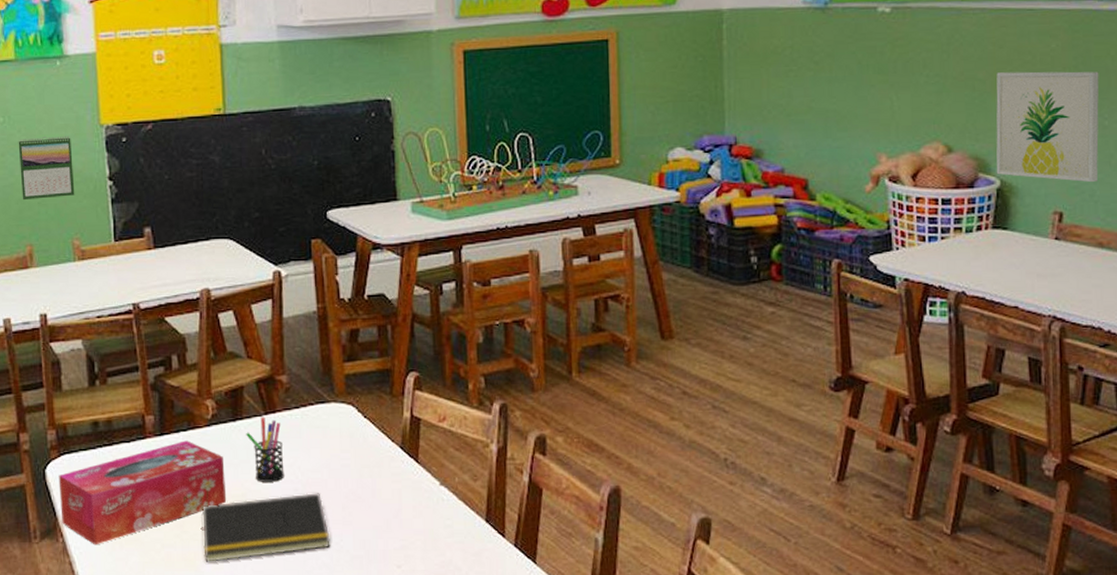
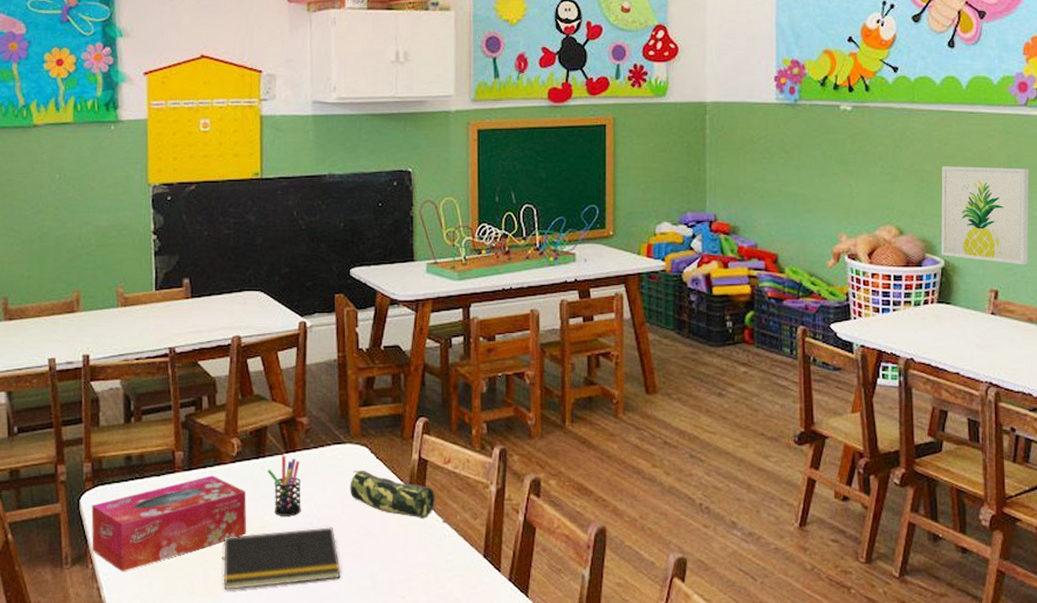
calendar: present [18,136,75,201] -> none [71,193,122,250]
pencil case: none [336,430,430,482] -> present [350,470,435,519]

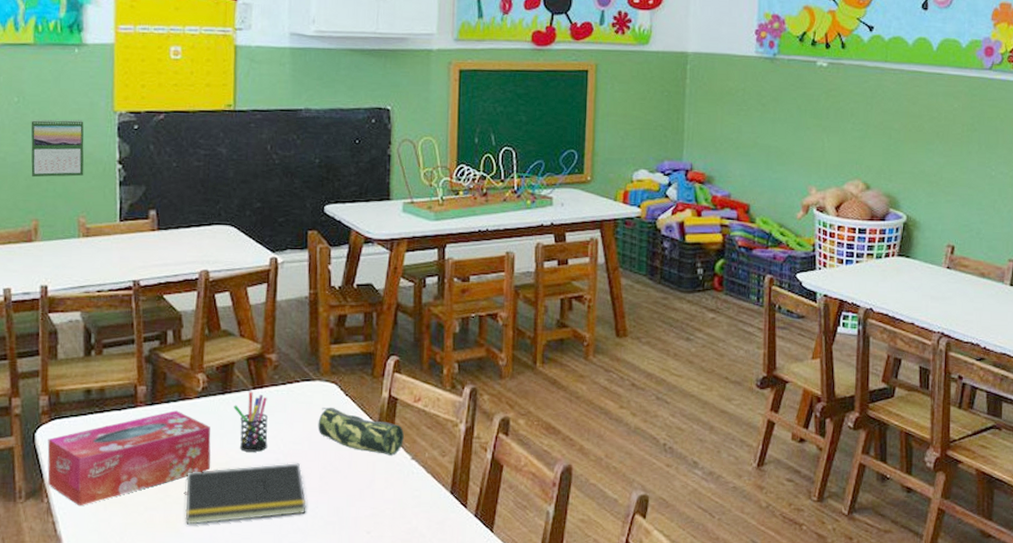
calendar: none [71,193,122,250] -> present [31,119,84,178]
wall art: present [940,166,1029,265] -> none [904,125,990,223]

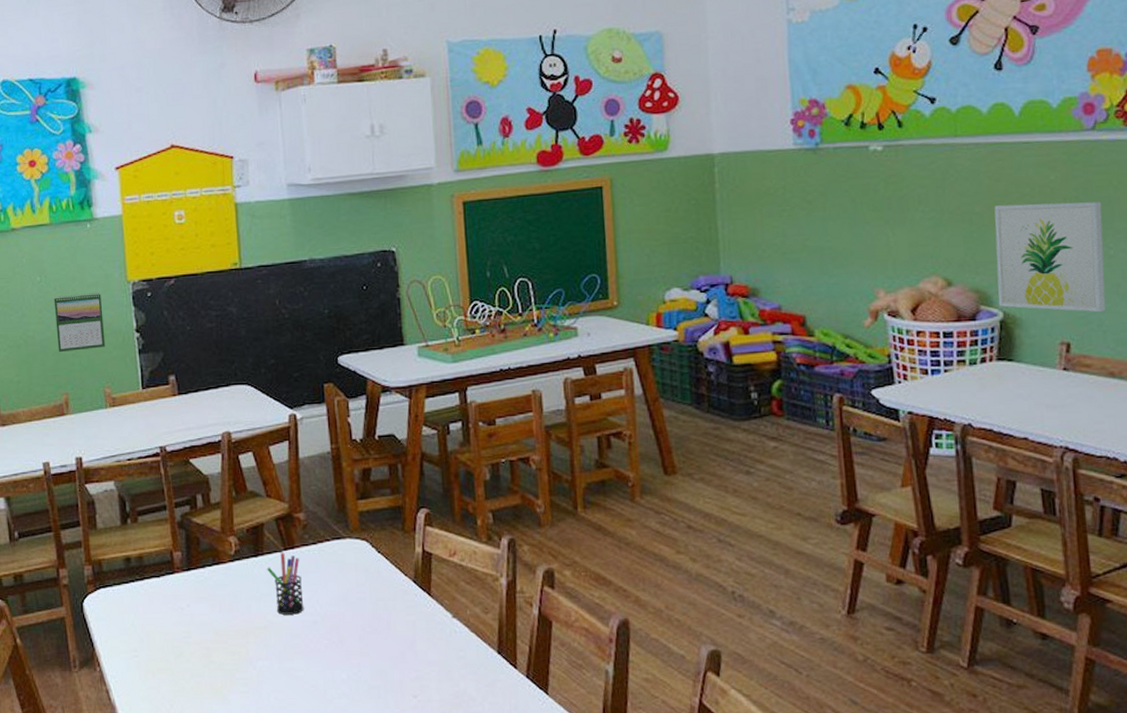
tissue box: present [47,410,211,506] -> none [95,575,249,675]
notepad: present [184,463,306,525] -> none [226,625,349,691]
pencil case: present [318,407,404,456] -> none [352,565,443,614]
wall art: none [904,125,990,223] -> present [994,201,1106,313]

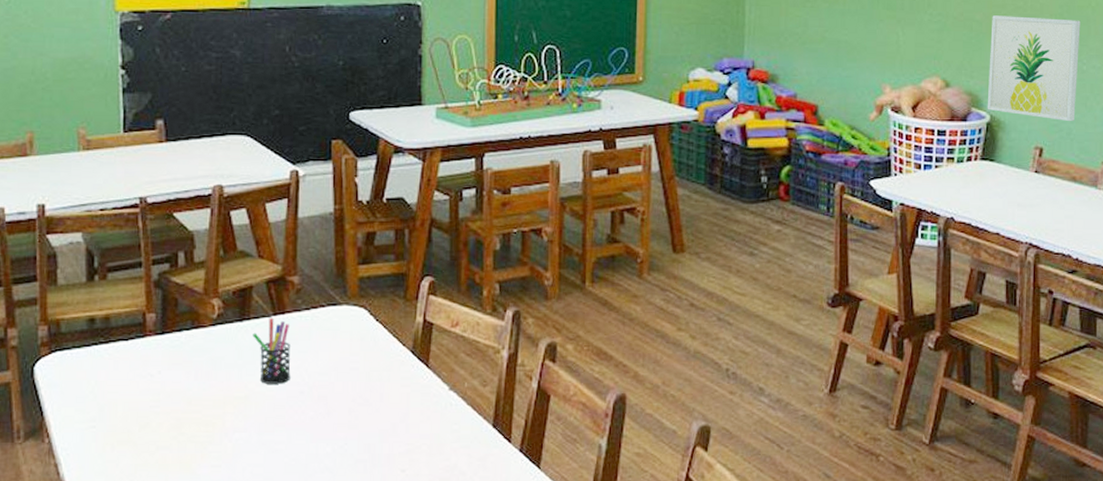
calendar: present [54,292,106,353] -> none [23,20,84,85]

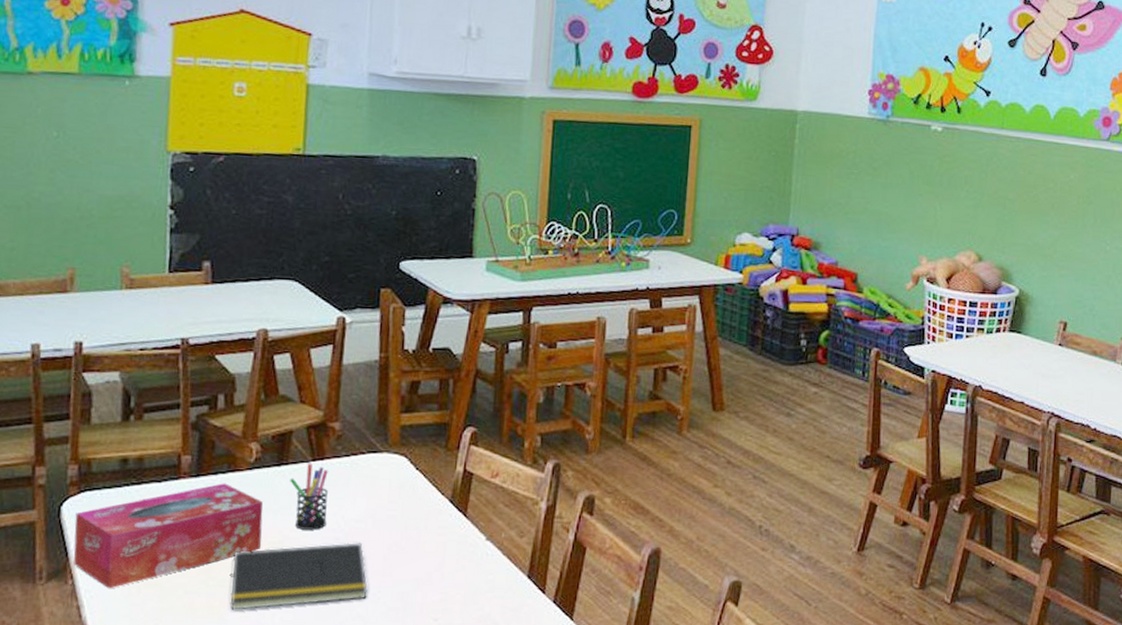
tissue box: none [48,340,228,447] -> present [73,483,263,589]
notepad: none [199,396,334,465] -> present [229,543,368,610]
wall art: present [987,15,1081,122] -> none [1016,195,1106,299]

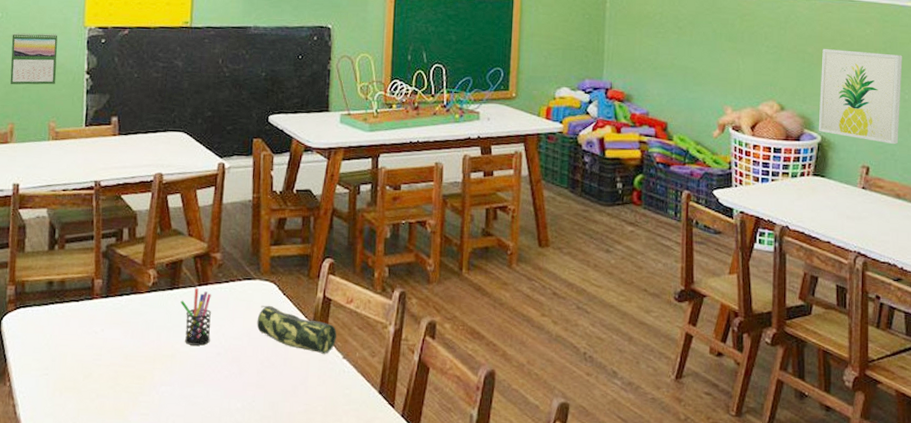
calendar: none [69,156,132,222] -> present [9,32,58,85]
tissue box: present [73,483,263,589] -> none [10,303,159,391]
notepad: present [229,543,368,610] -> none [132,357,244,413]
pencil case: none [383,481,479,536] -> present [257,305,337,354]
wall art: none [1016,195,1106,299] -> present [818,49,903,145]

